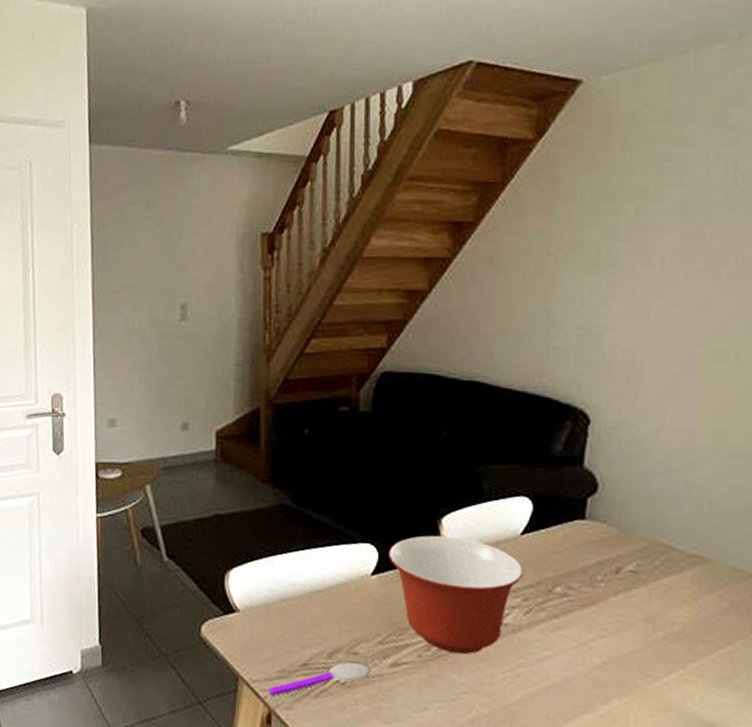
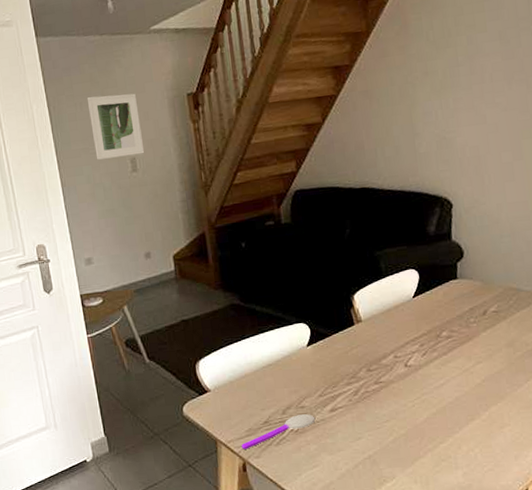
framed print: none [138,223,200,300] -> present [87,93,145,160]
mixing bowl: present [388,535,524,654] -> none [317,307,418,394]

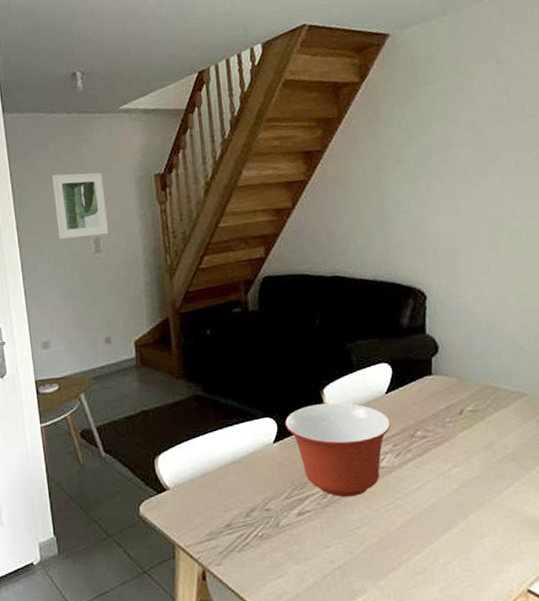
spoon: present [241,414,316,450] -> none [201,518,282,555]
mixing bowl: none [317,307,418,394] -> present [284,403,392,498]

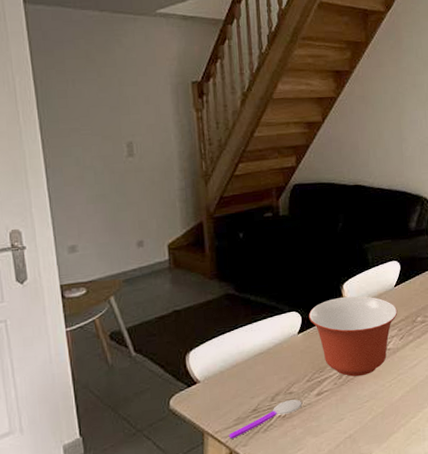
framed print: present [51,172,109,239] -> none [80,74,143,141]
spoon: none [201,518,282,555] -> present [229,399,303,439]

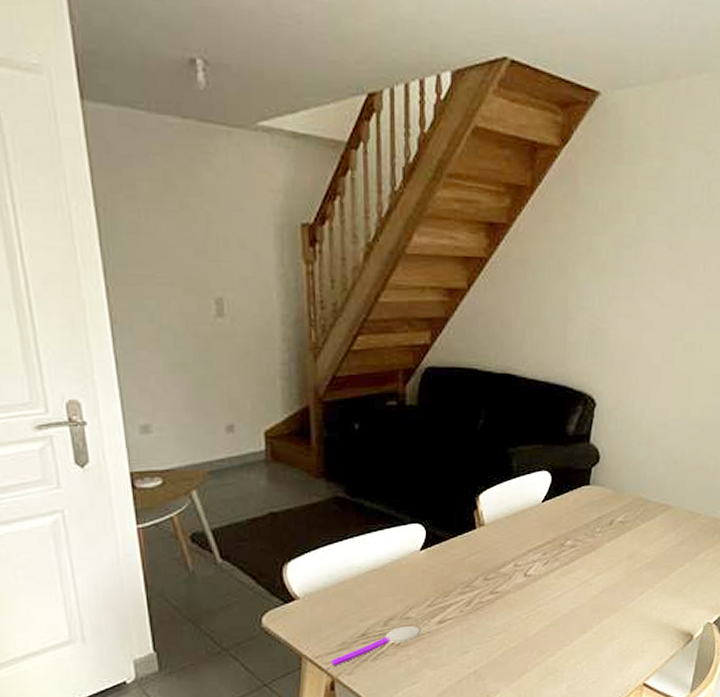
mixing bowl: present [308,296,398,377] -> none [434,510,544,605]

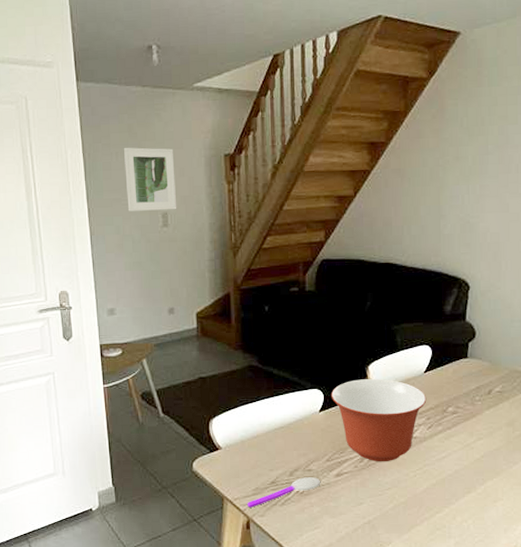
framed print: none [156,204,237,295] -> present [123,147,177,211]
mixing bowl: none [434,510,544,605] -> present [331,379,427,462]

